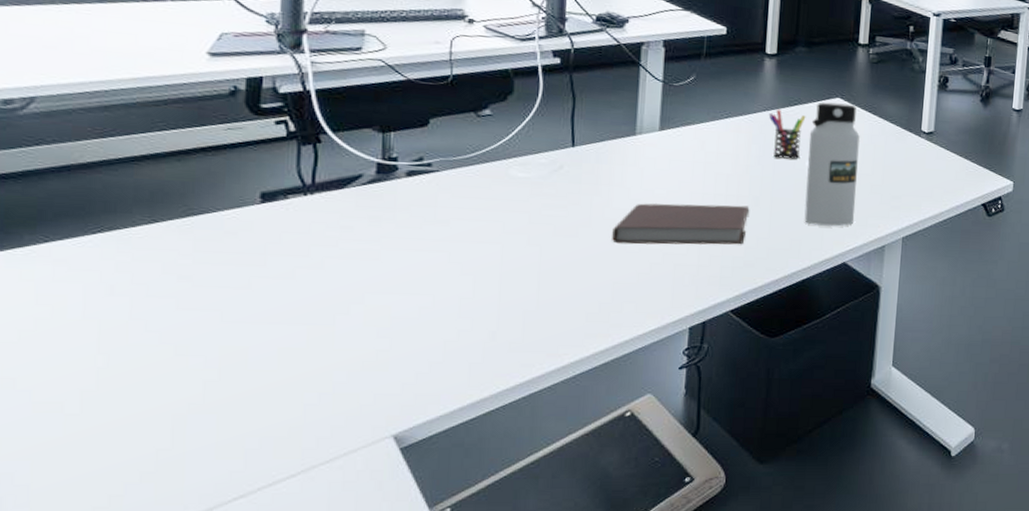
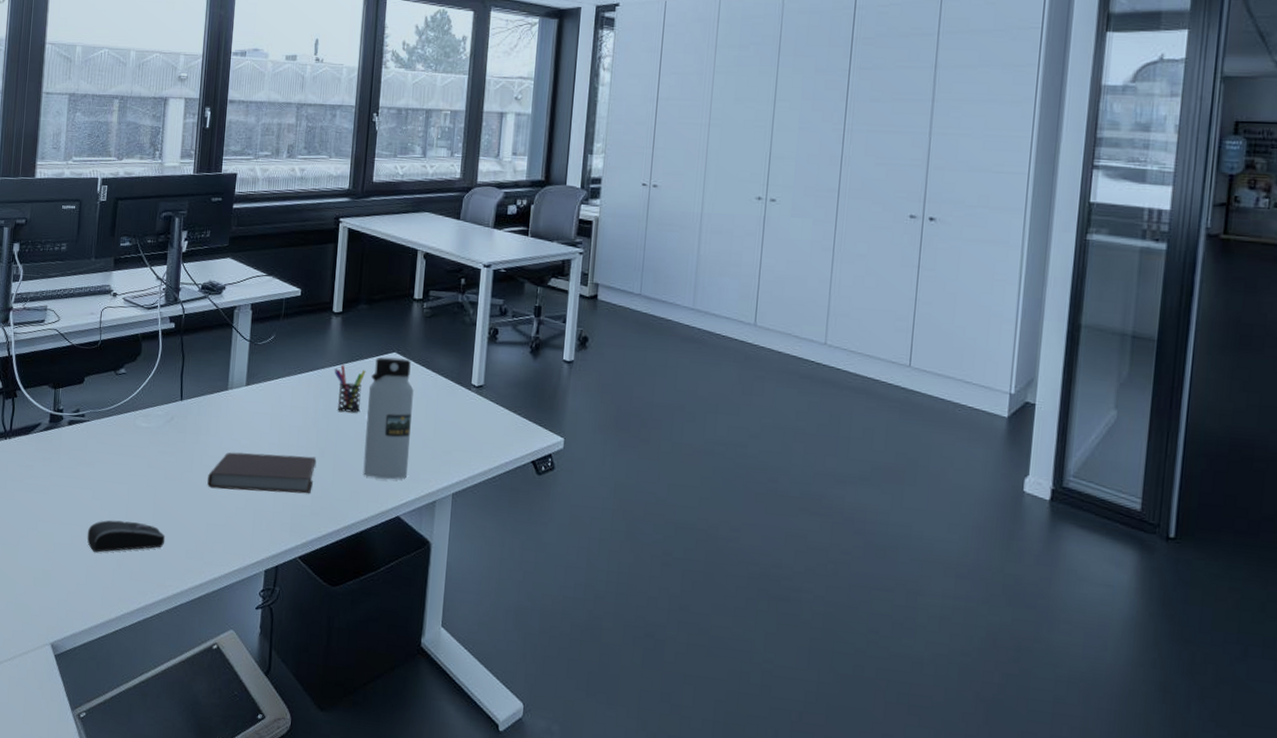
computer mouse: none [442,285,557,324] -> present [87,520,165,553]

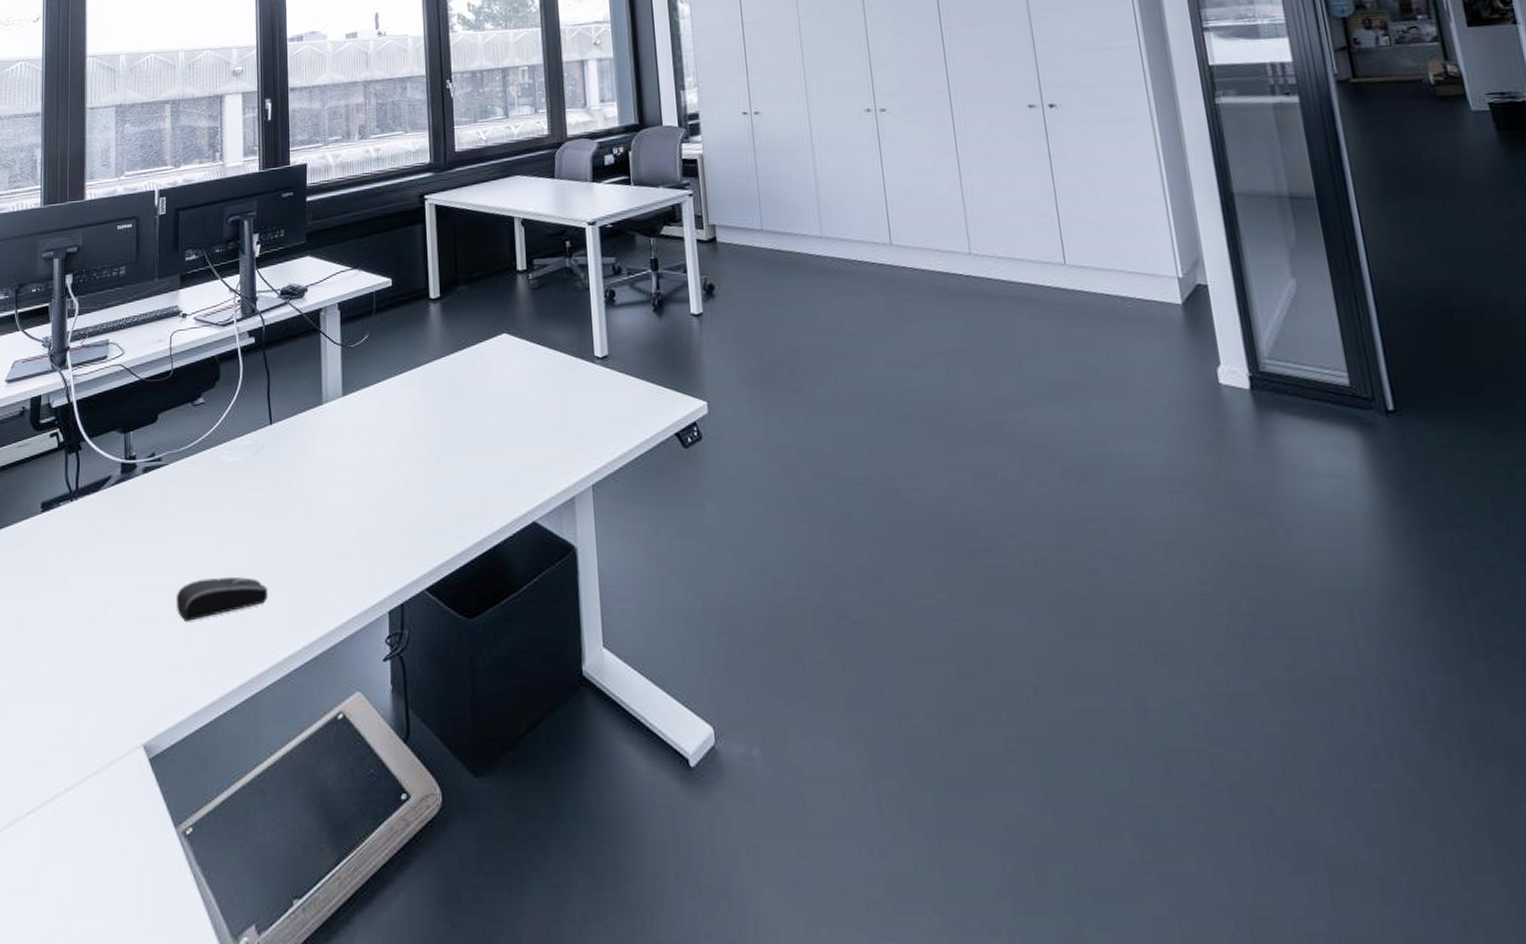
notebook: present [207,452,316,494] -> none [310,466,432,522]
pen holder: present [334,364,366,413] -> none [439,356,476,409]
water bottle: present [363,357,414,480] -> none [480,338,539,481]

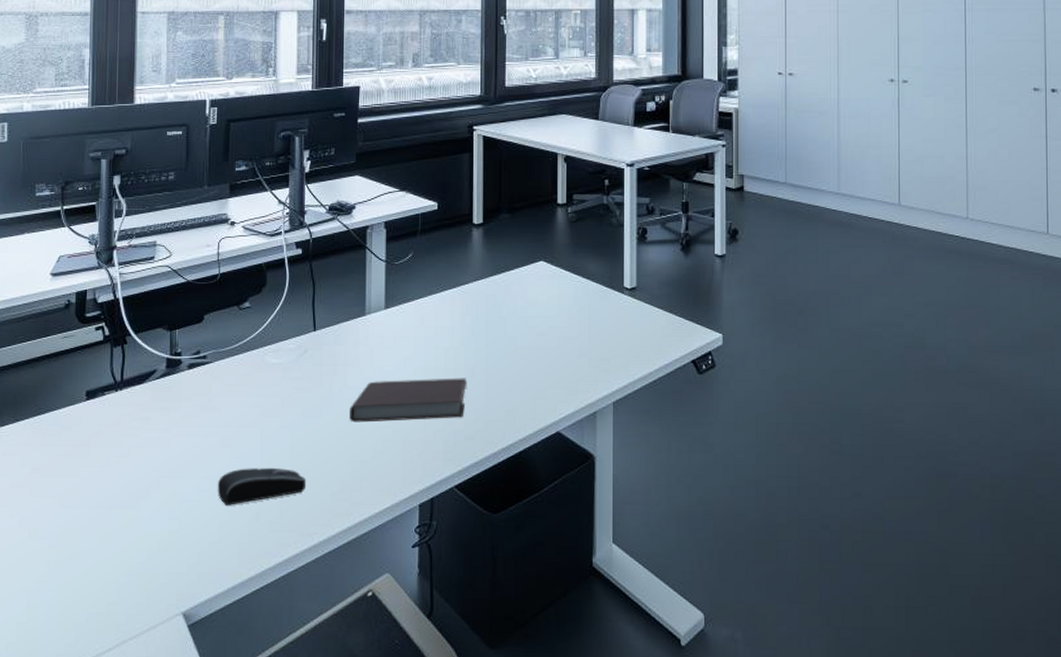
notebook: none [310,466,432,522] -> present [349,378,466,422]

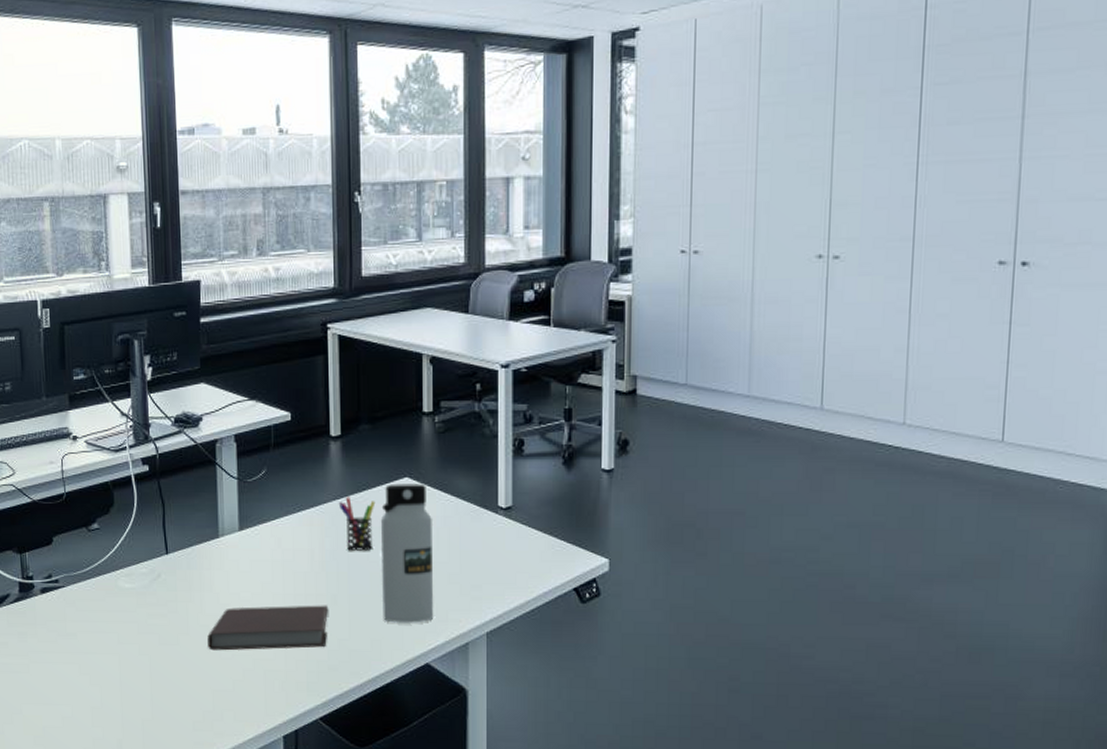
computer mouse: present [217,467,307,506] -> none [79,695,168,733]
pen holder: none [478,278,513,327] -> present [338,497,376,551]
water bottle: none [517,266,565,394] -> present [380,483,434,623]

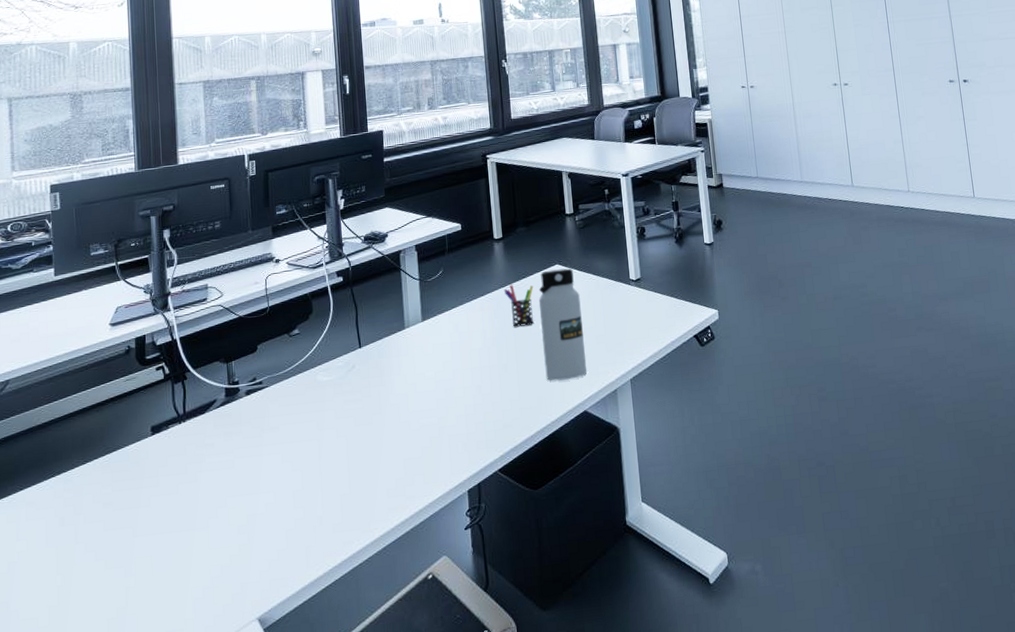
notebook: present [207,605,328,651] -> none [398,373,501,425]

